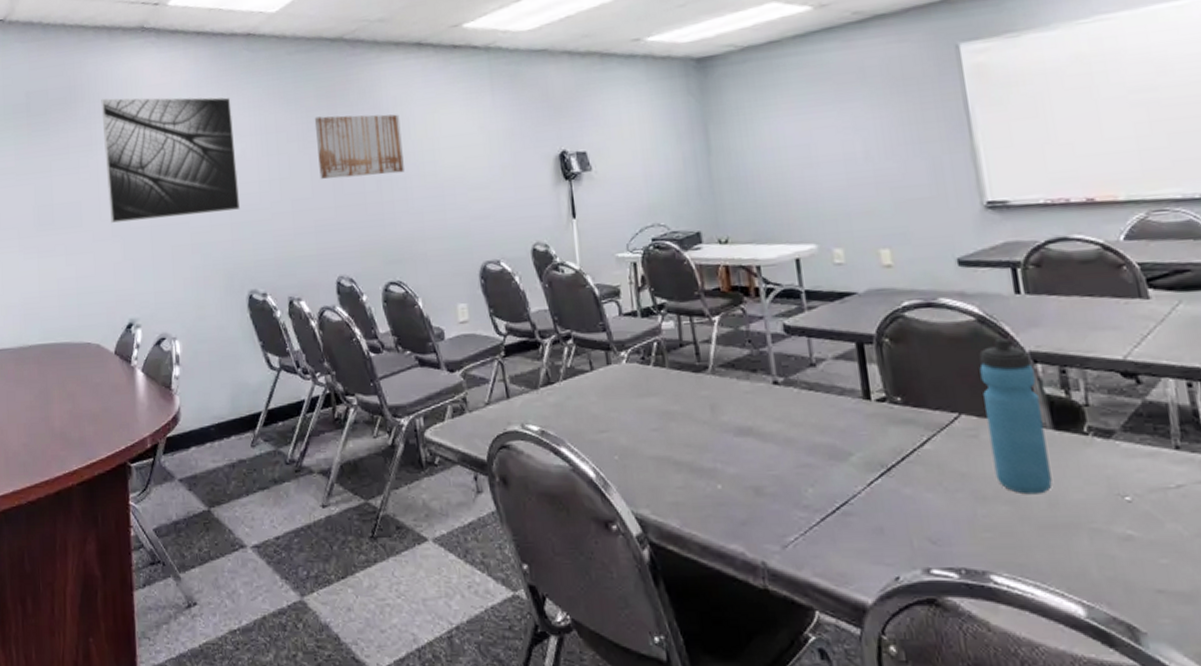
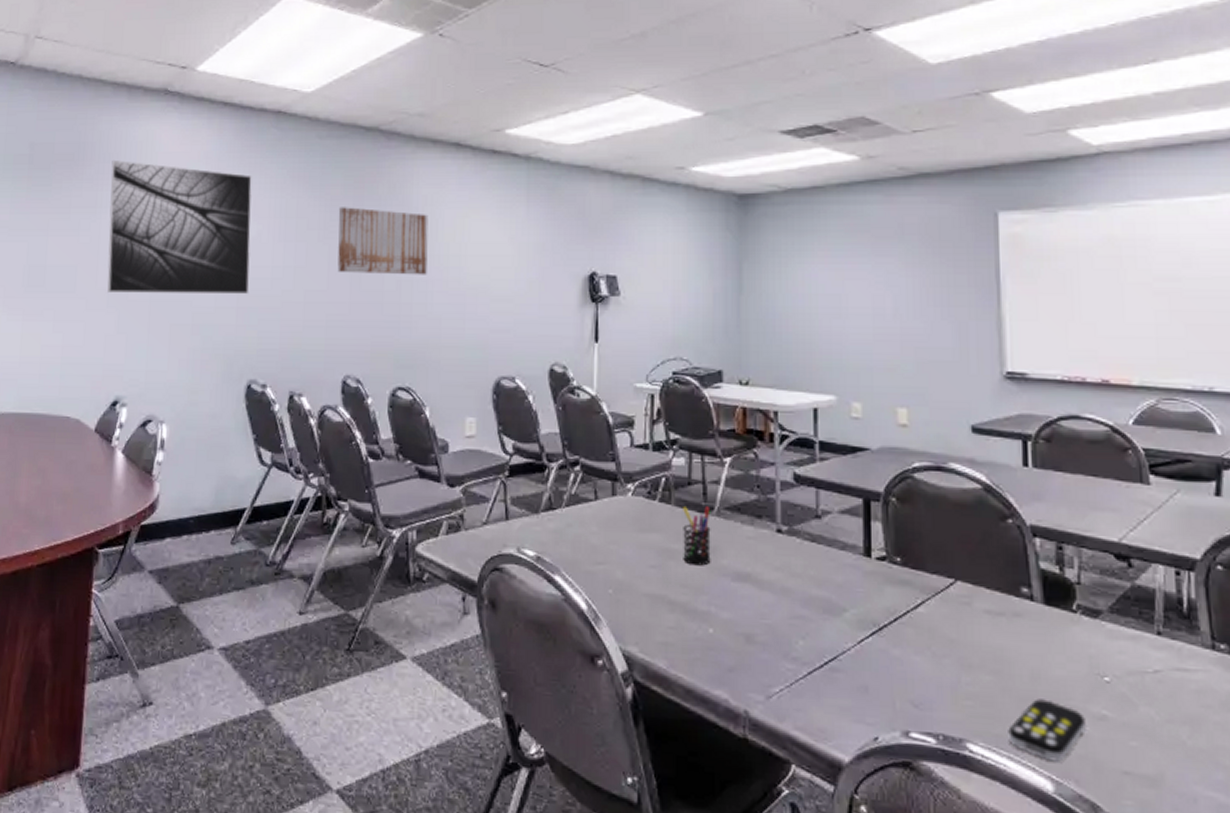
pen holder: none [678,366,712,425] -> present [683,506,711,566]
water bottle: present [979,337,1052,495] -> none [980,508,1037,667]
remote control: none [1031,524,1112,586] -> present [1008,699,1086,762]

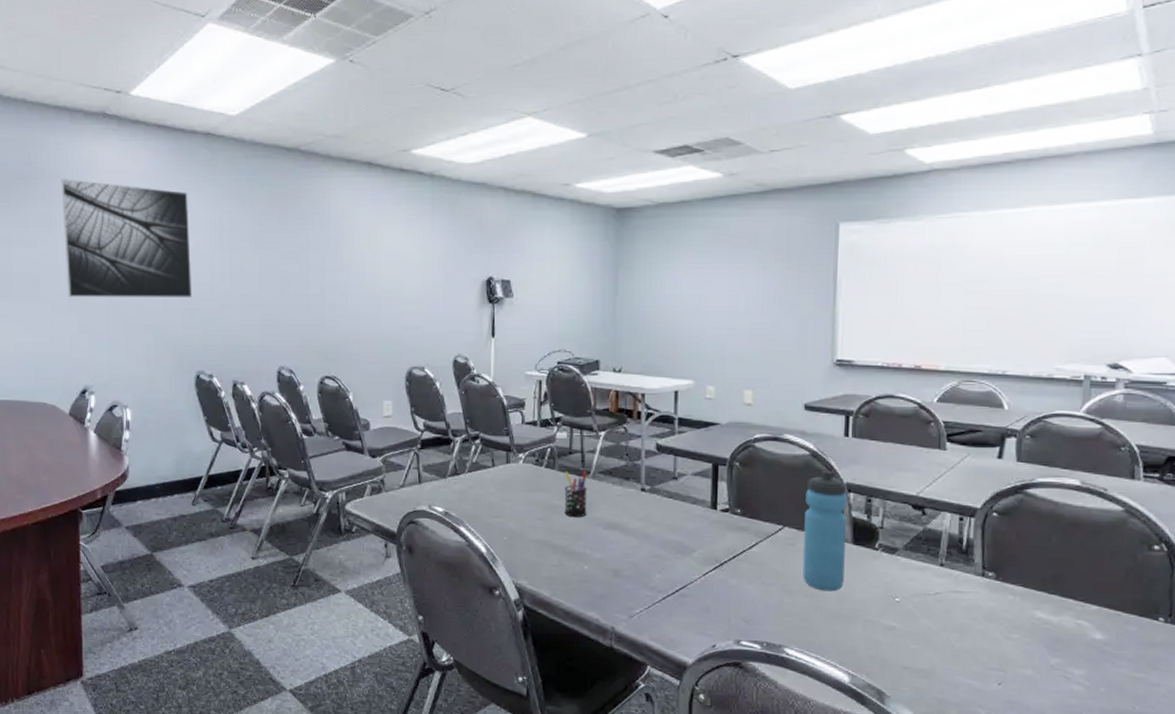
wall art: present [337,207,429,275] -> none [266,220,346,281]
water bottle: none [980,508,1037,667] -> present [802,470,847,592]
remote control: present [1008,699,1086,762] -> none [817,615,878,661]

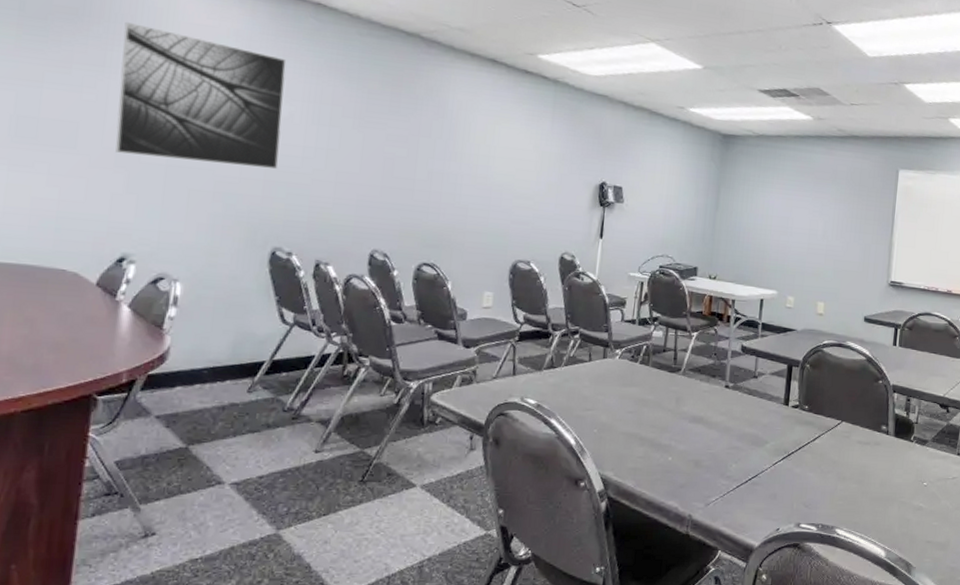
pen holder: present [564,471,588,518] -> none [654,368,679,412]
water bottle: present [802,470,847,592] -> none [854,373,893,478]

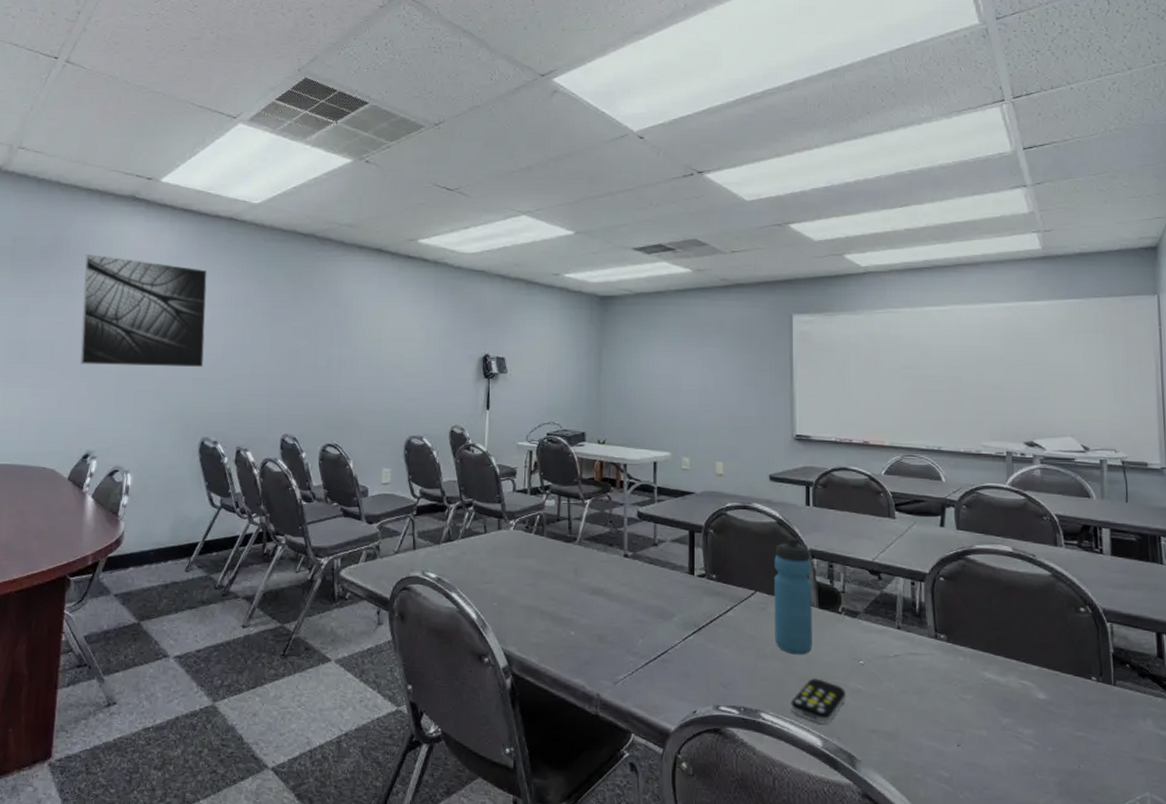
water bottle: none [854,373,893,478] -> present [774,537,812,655]
remote control: none [862,498,910,538] -> present [791,678,846,724]

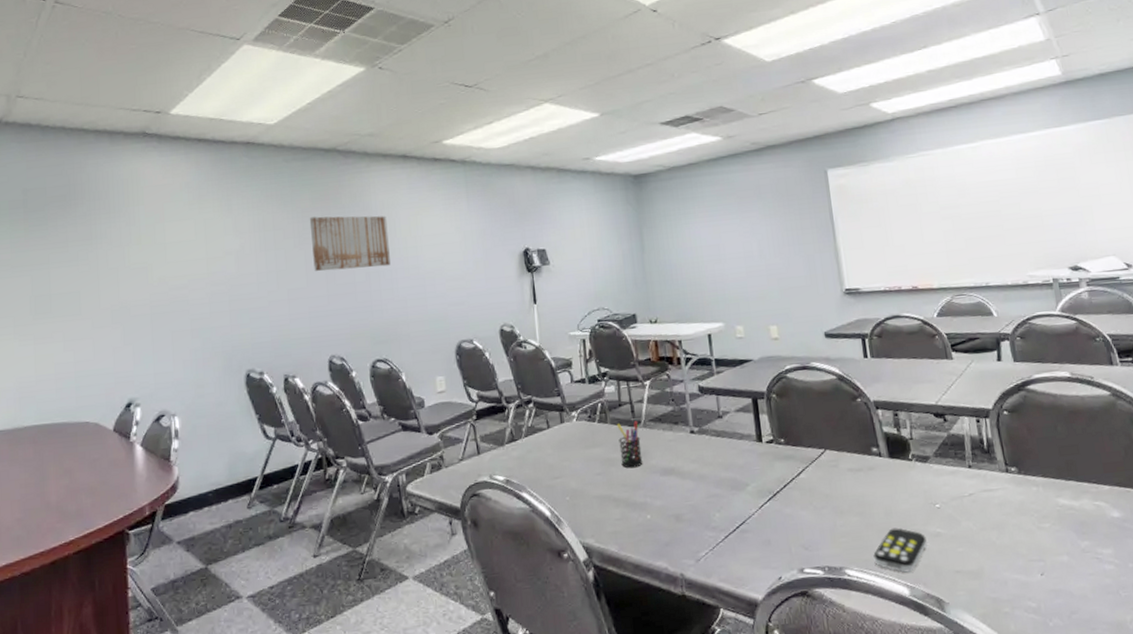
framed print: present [80,253,207,368] -> none [101,196,239,311]
wall art: none [278,298,355,355] -> present [309,216,391,271]
pen holder: none [552,537,574,584] -> present [617,421,643,469]
water bottle: present [774,537,812,655] -> none [839,391,888,508]

